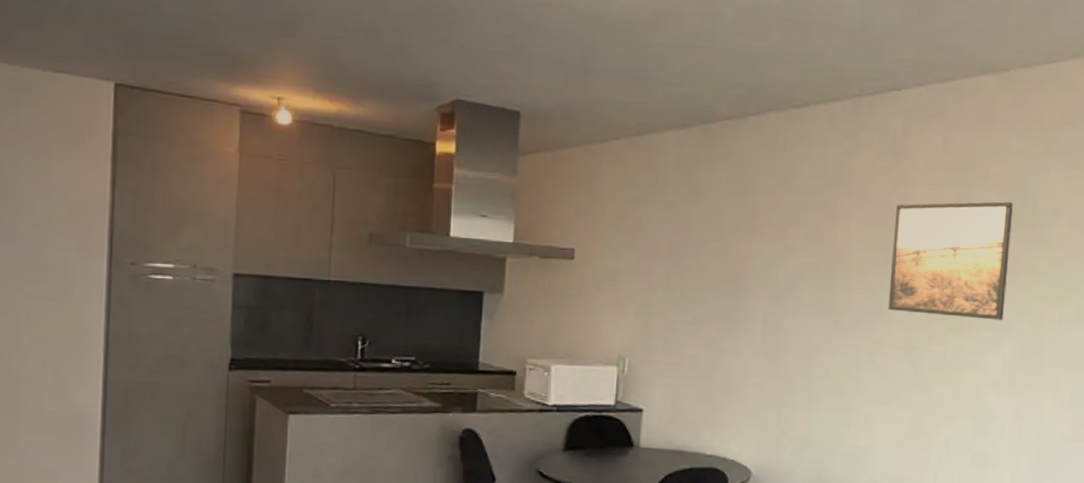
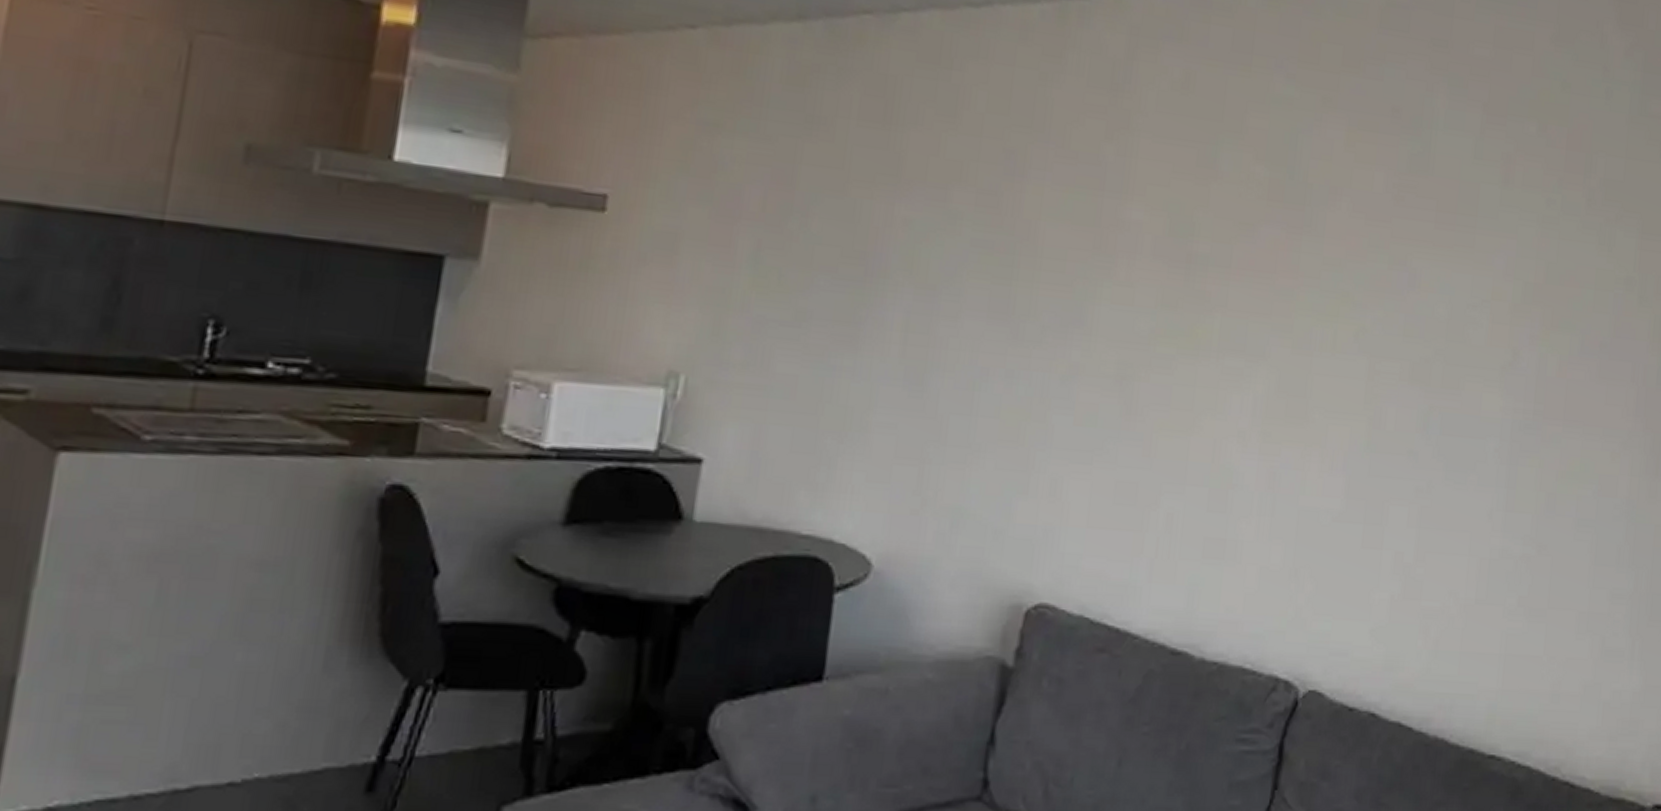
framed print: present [888,201,1014,321] -> none [1092,162,1277,343]

